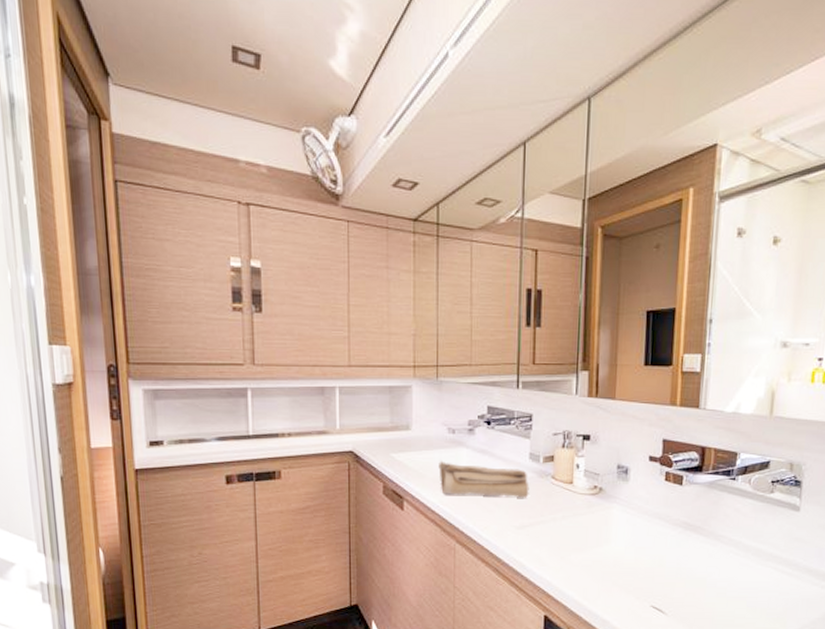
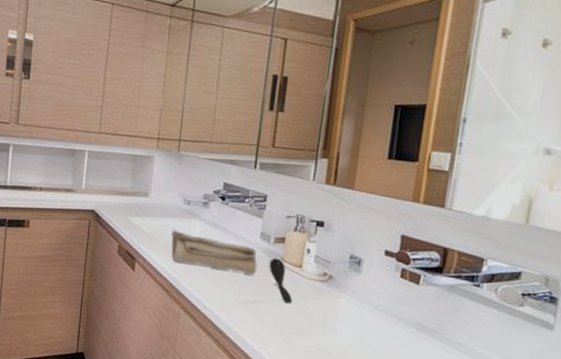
hairbrush: none [539,477,566,522] -> present [267,257,292,304]

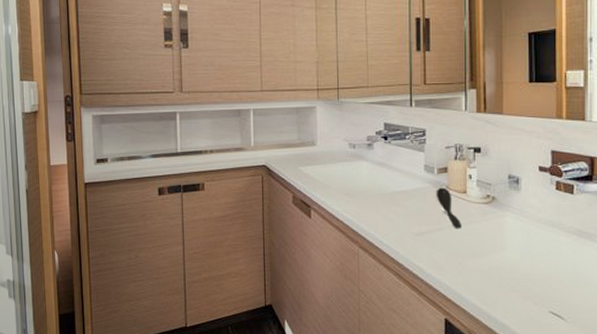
towel: present [171,228,258,275] -> none [341,172,426,207]

